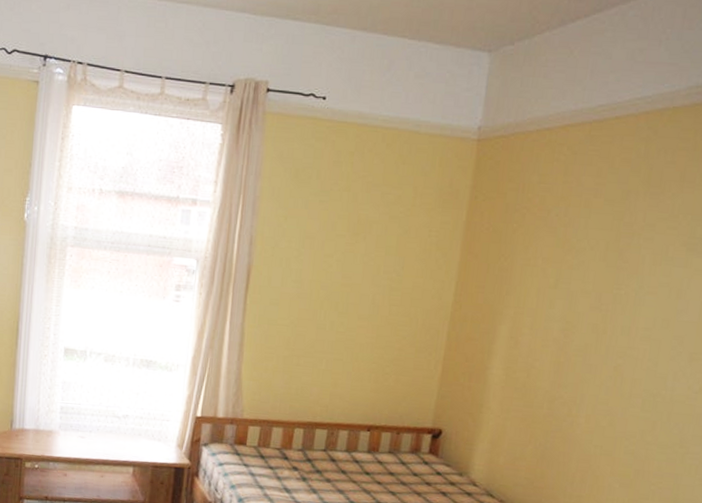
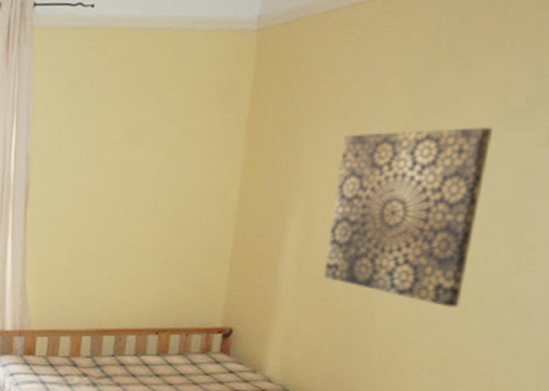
wall art: none [528,248,682,423] -> present [323,127,493,308]

